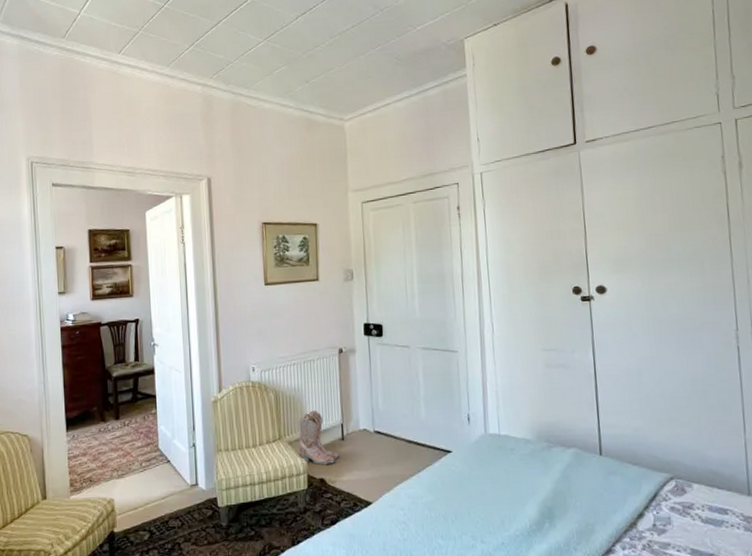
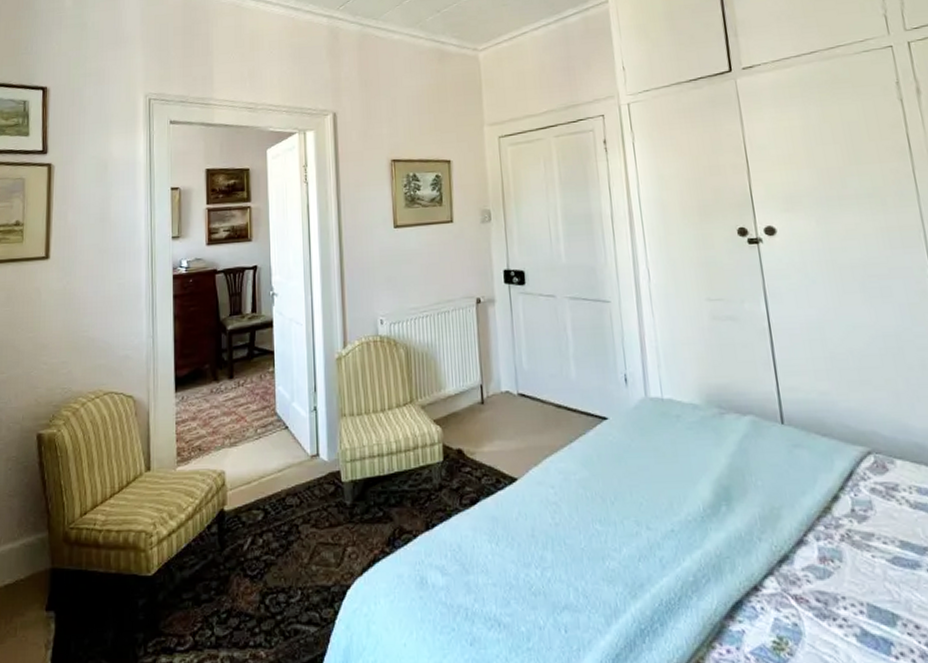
boots: present [299,410,340,464] -> none [432,368,479,433]

